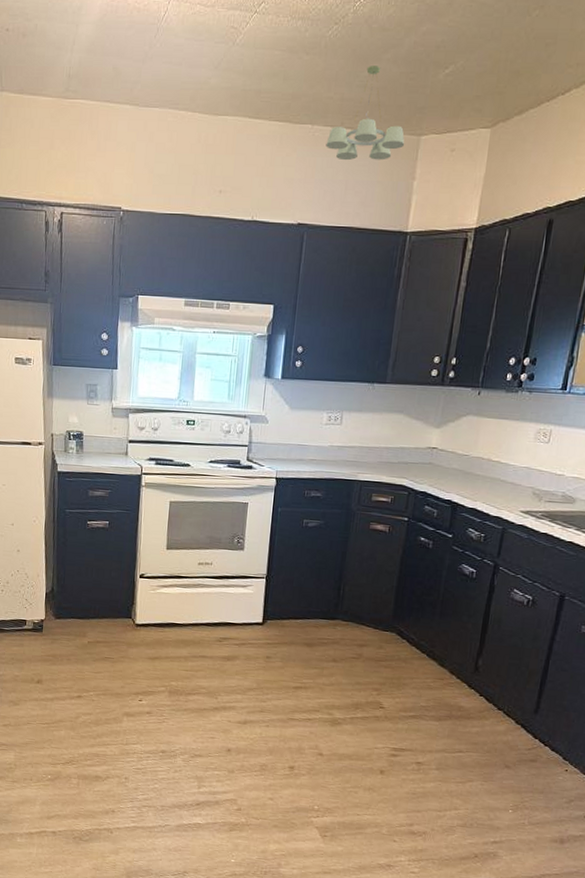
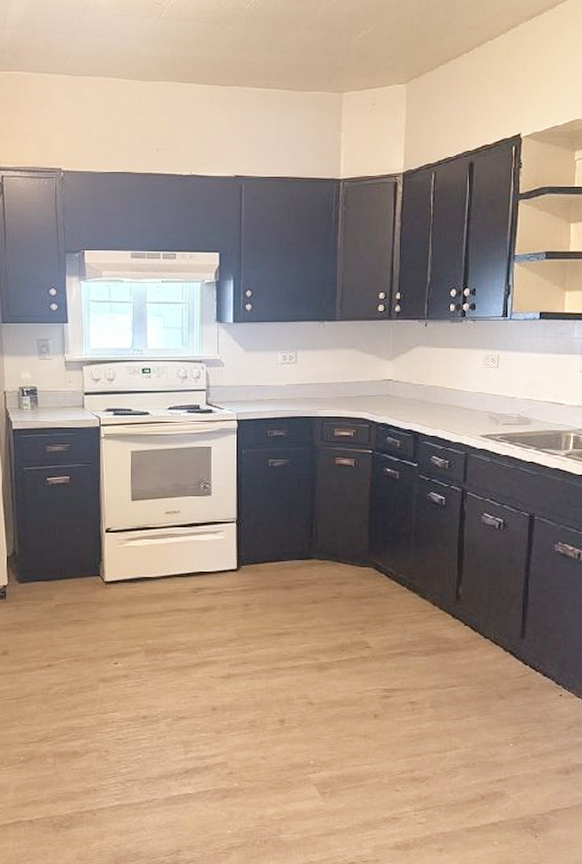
ceiling light fixture: present [326,66,405,161] -> none [255,33,329,117]

